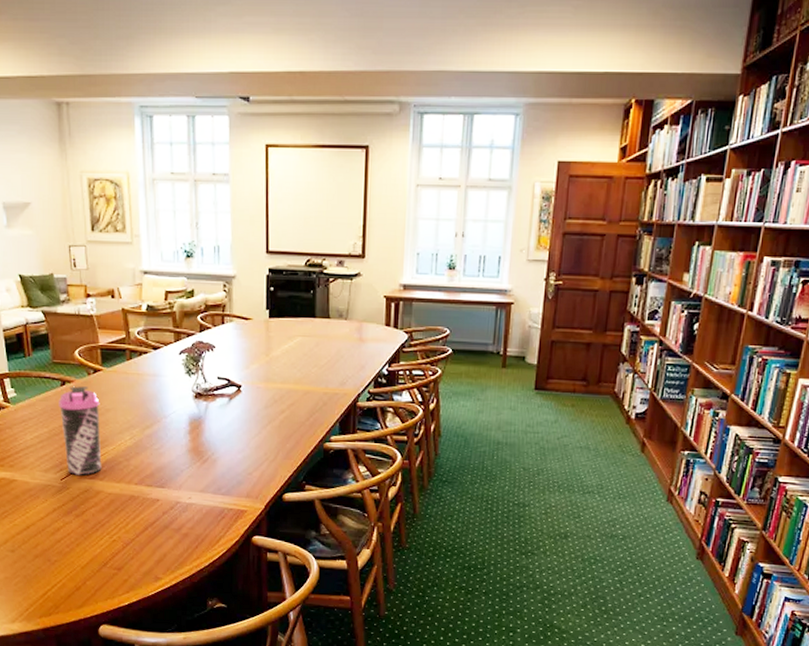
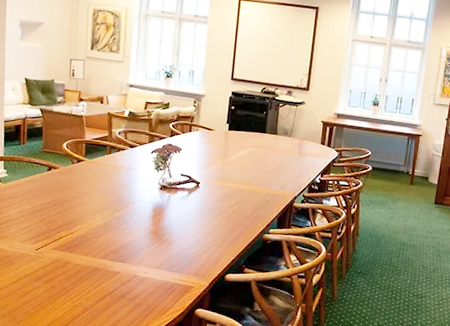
water bottle: present [58,386,102,475] -> none [43,172,79,248]

